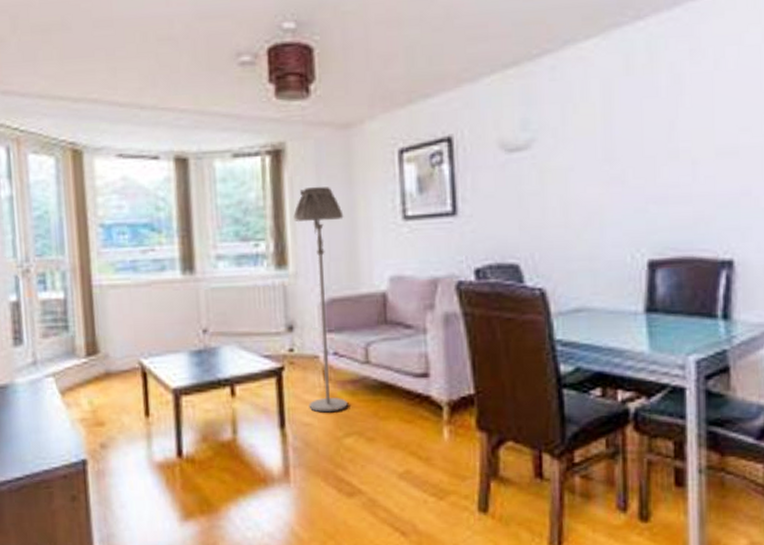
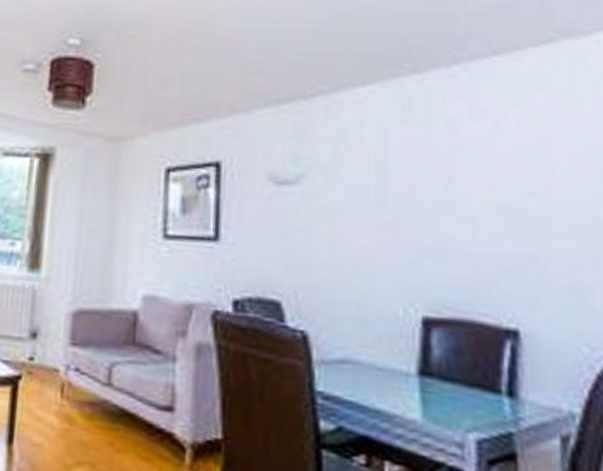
floor lamp: present [293,186,348,413] -> none [41,193,104,435]

